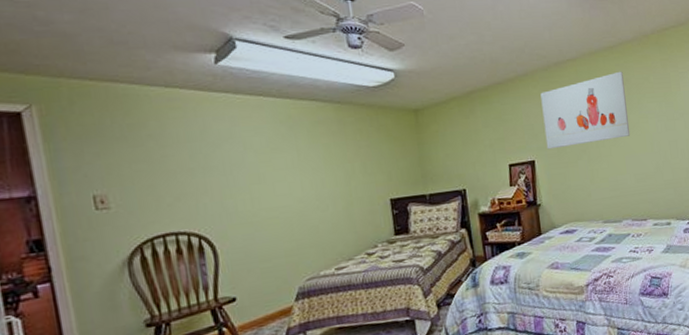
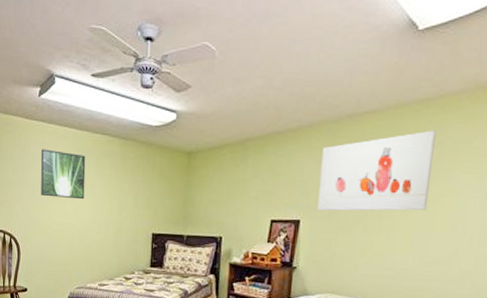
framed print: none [230,124,299,180] -> present [41,149,86,200]

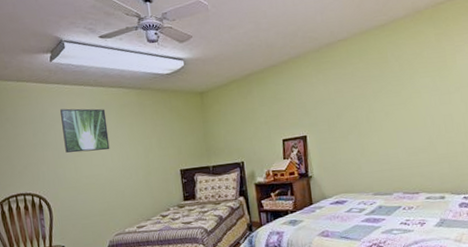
wall art: present [317,130,436,211] -> none [312,48,402,125]

